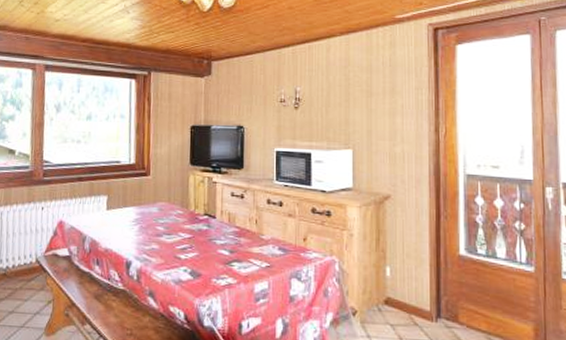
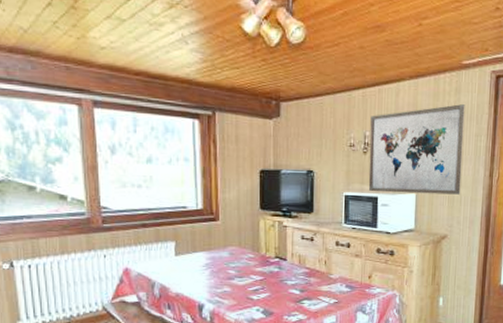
wall art: none [300,58,403,151] -> present [368,104,465,195]

